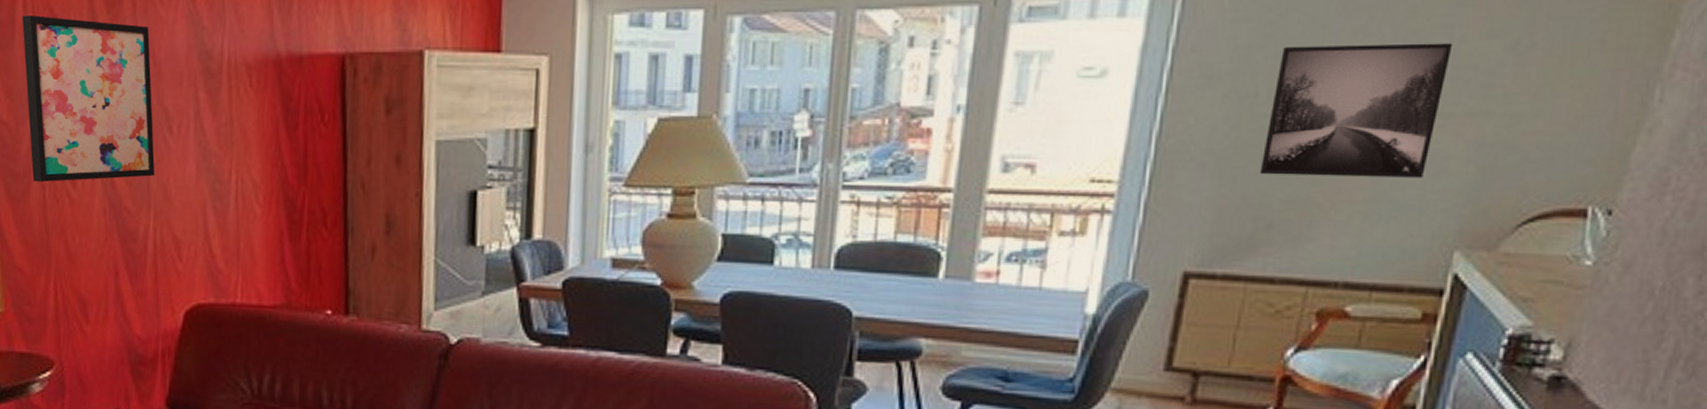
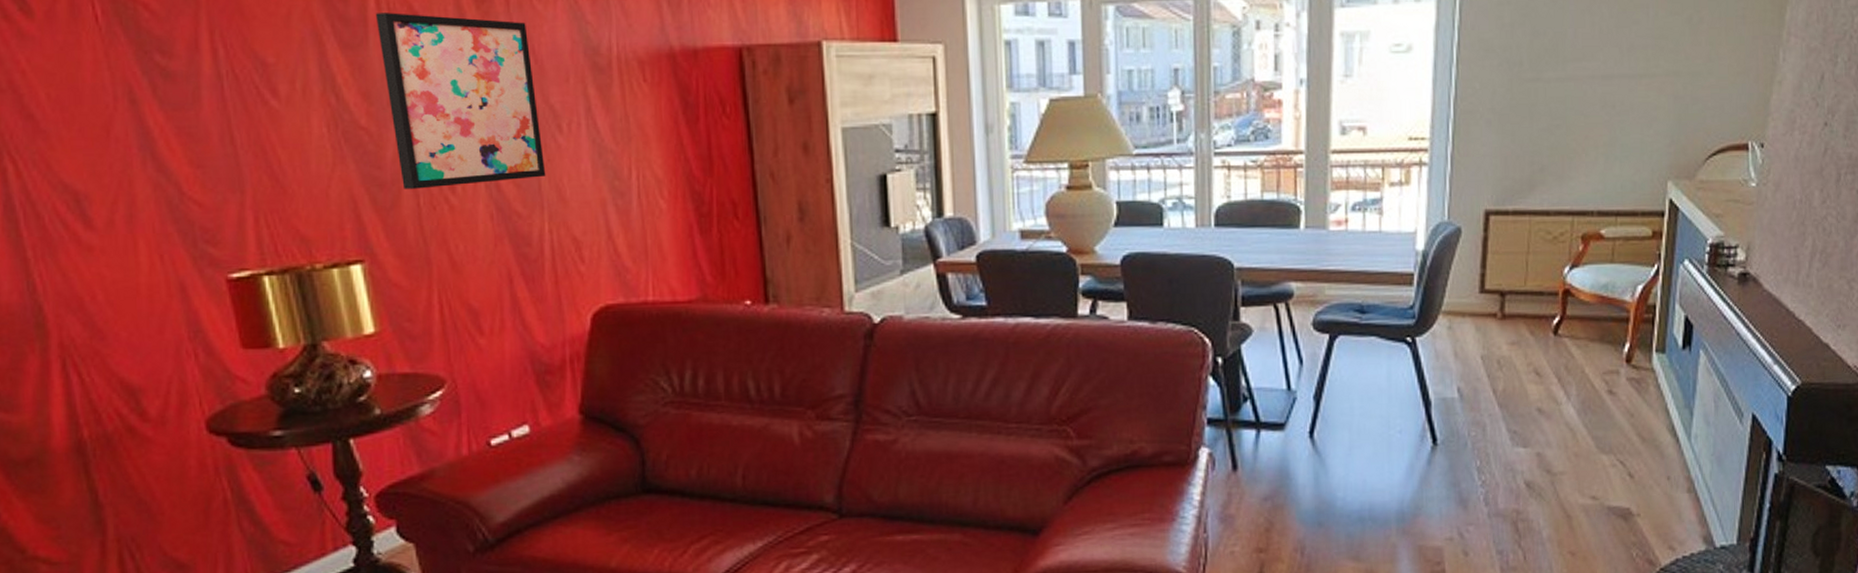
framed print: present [1259,43,1453,178] -> none [1530,19,1650,128]

